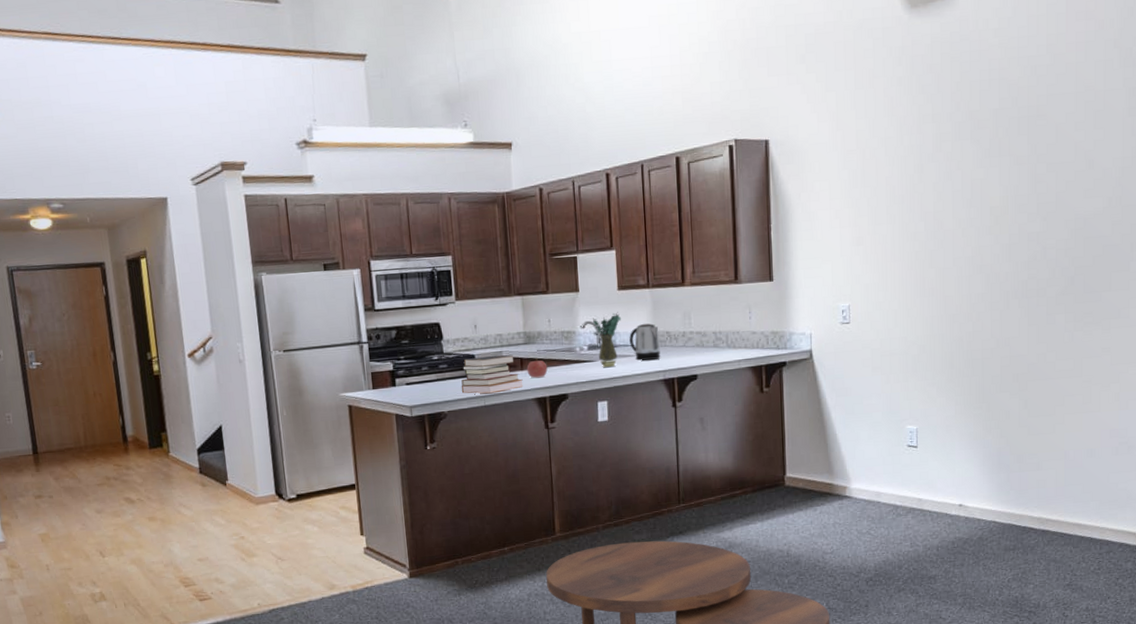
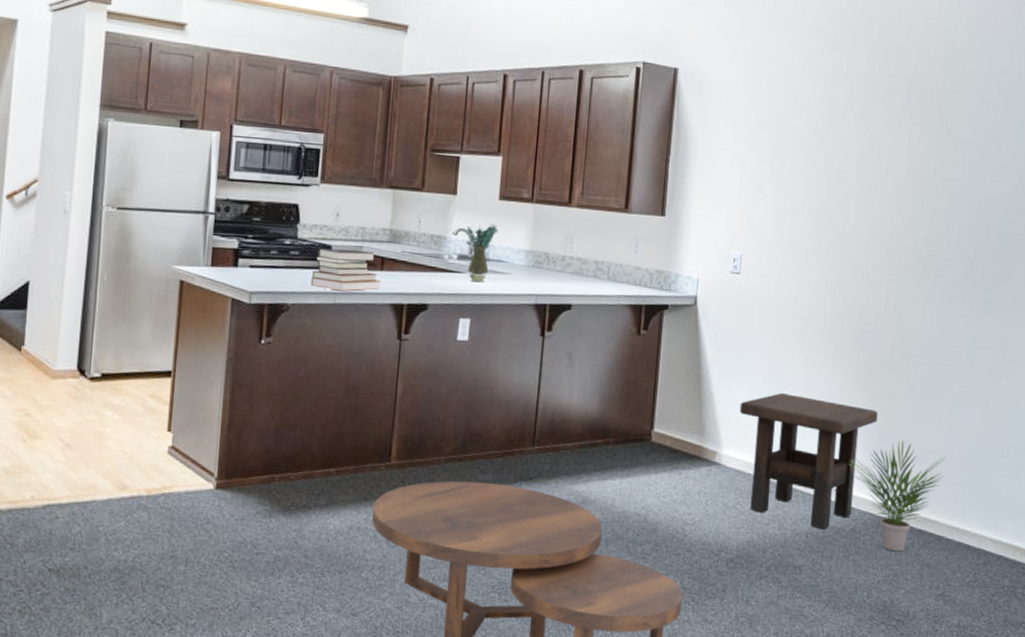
fruit: present [526,359,548,379] -> none [387,260,410,283]
kettle: present [629,323,661,361] -> none [503,239,536,281]
side table: none [863,425,994,542] -> present [739,393,878,530]
potted plant: none [970,452,1062,553] -> present [849,440,946,552]

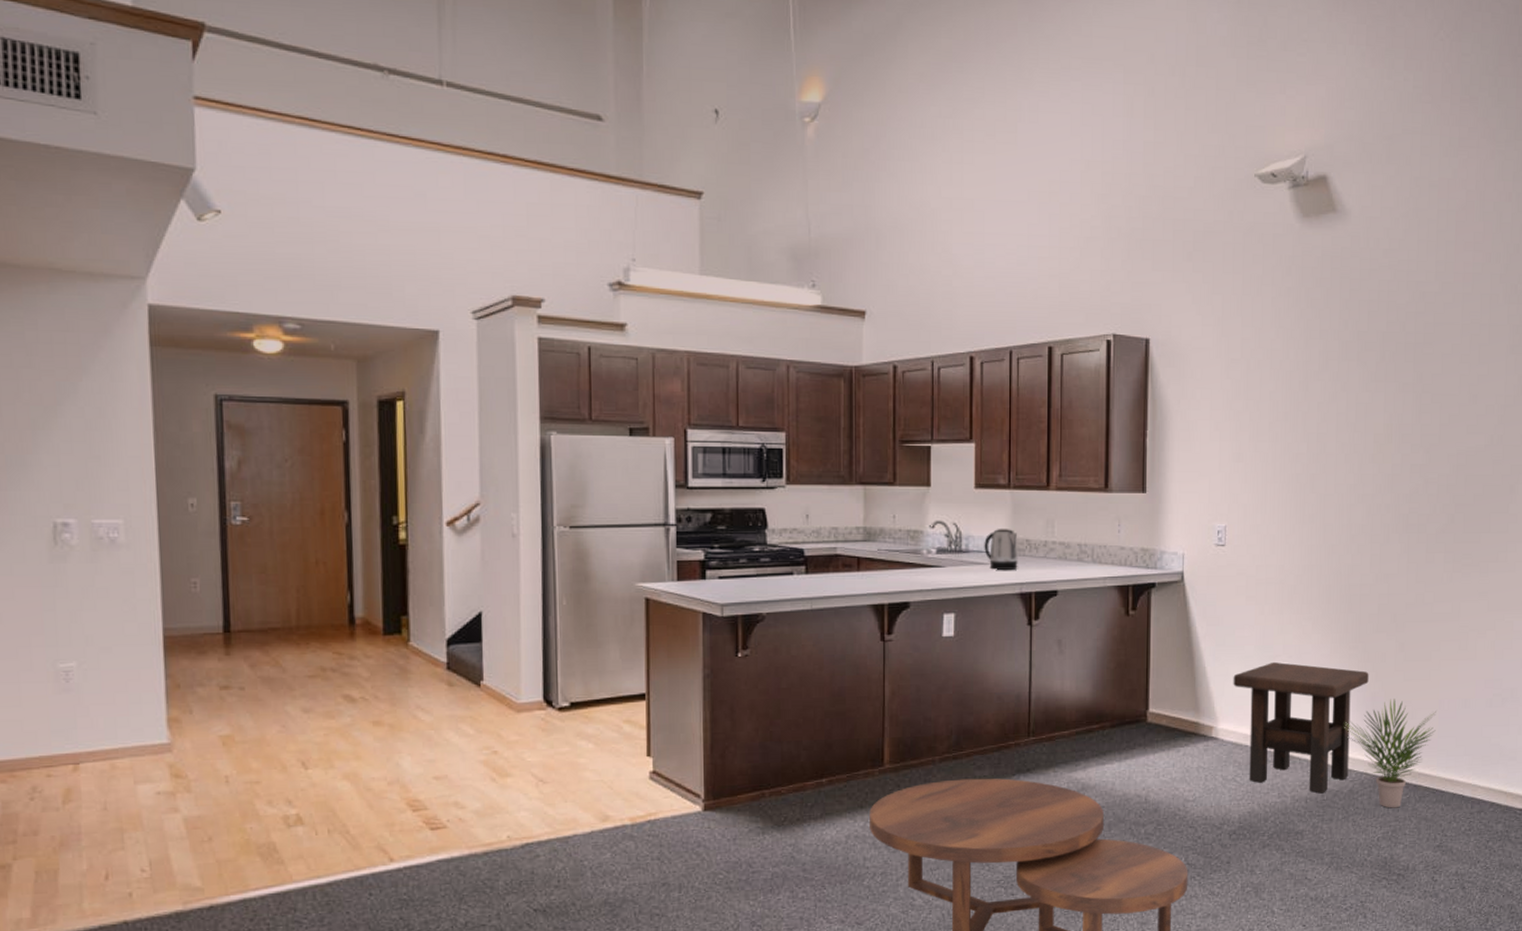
books: present [310,248,381,292] -> none [784,551,859,596]
vase: present [467,223,498,283] -> none [944,513,976,576]
kettle: none [503,239,536,281] -> present [984,528,1018,570]

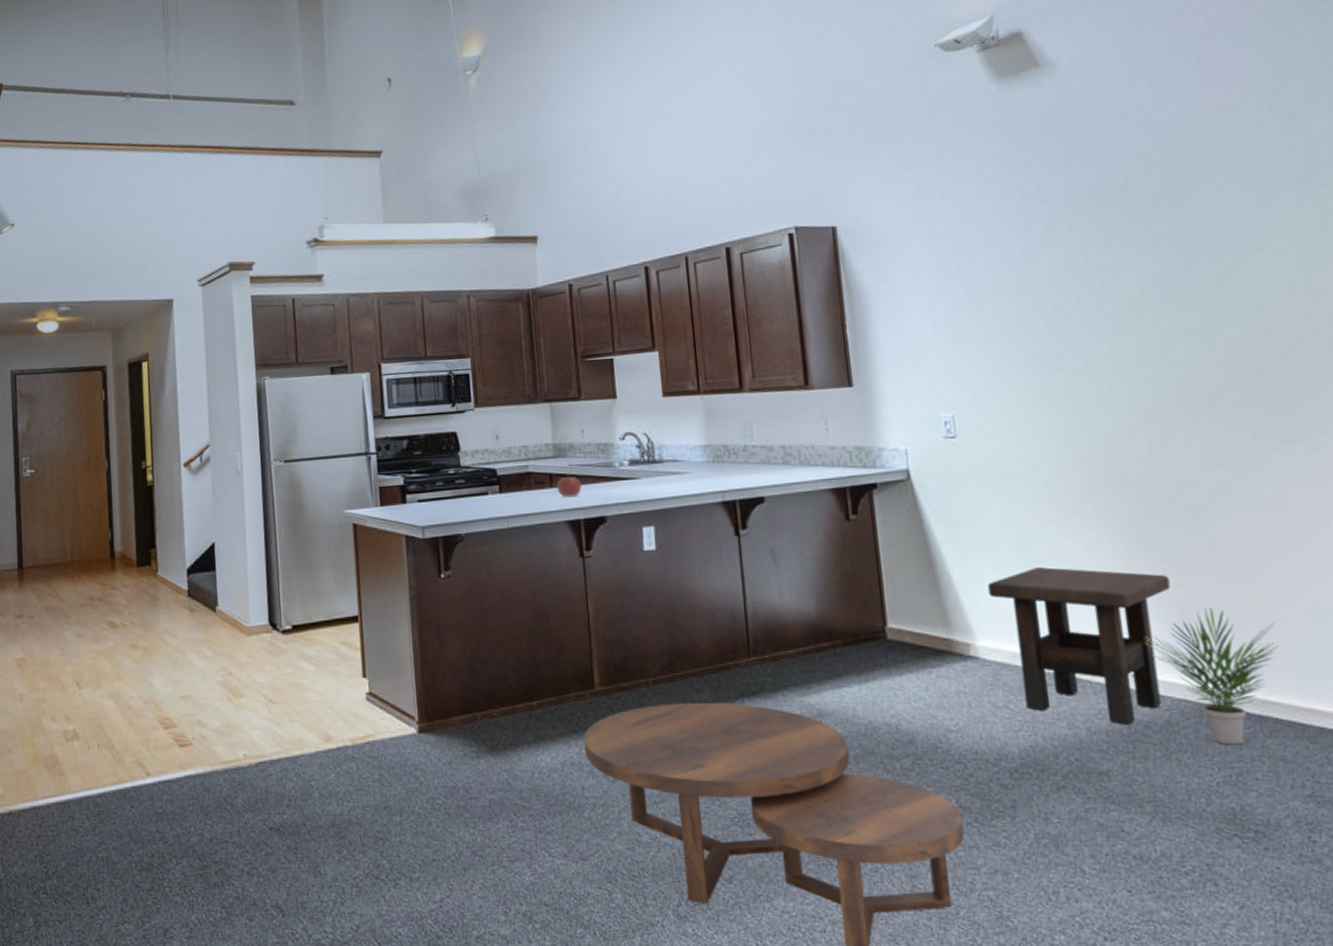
fruit: none [864,559,888,582] -> present [556,474,582,498]
kettle: present [984,528,1018,570] -> none [678,435,718,479]

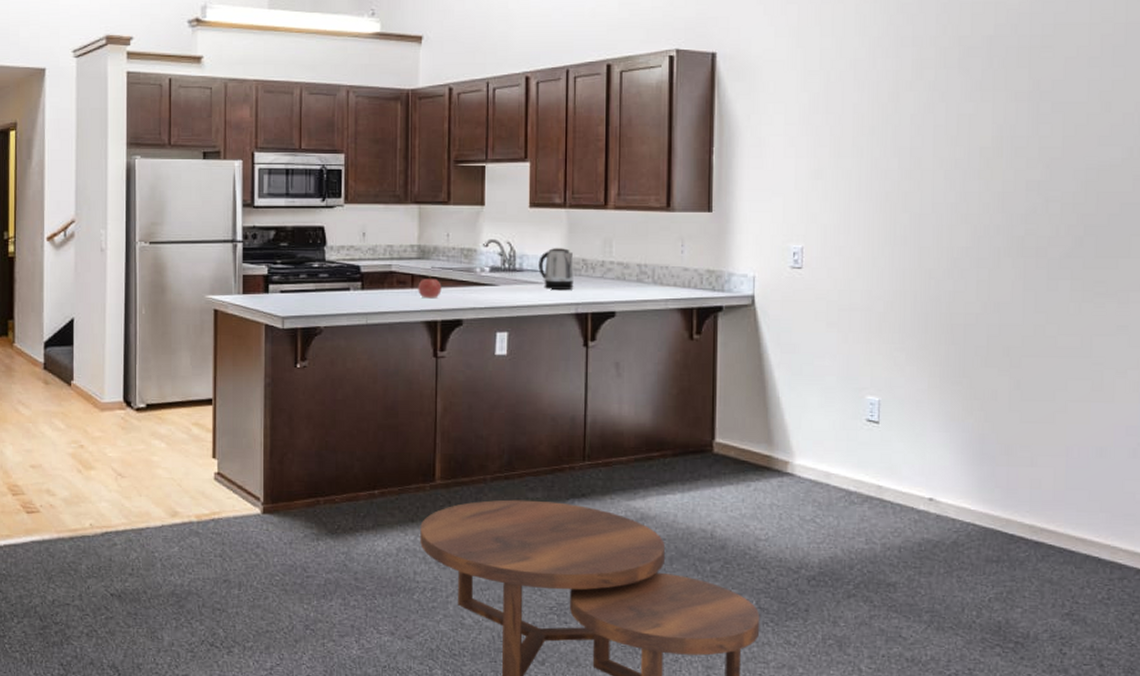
kettle: none [678,435,718,479] -> present [538,247,574,290]
side table: present [987,567,1171,725] -> none [811,396,976,543]
potted plant: present [1144,607,1278,745] -> none [944,442,1063,566]

